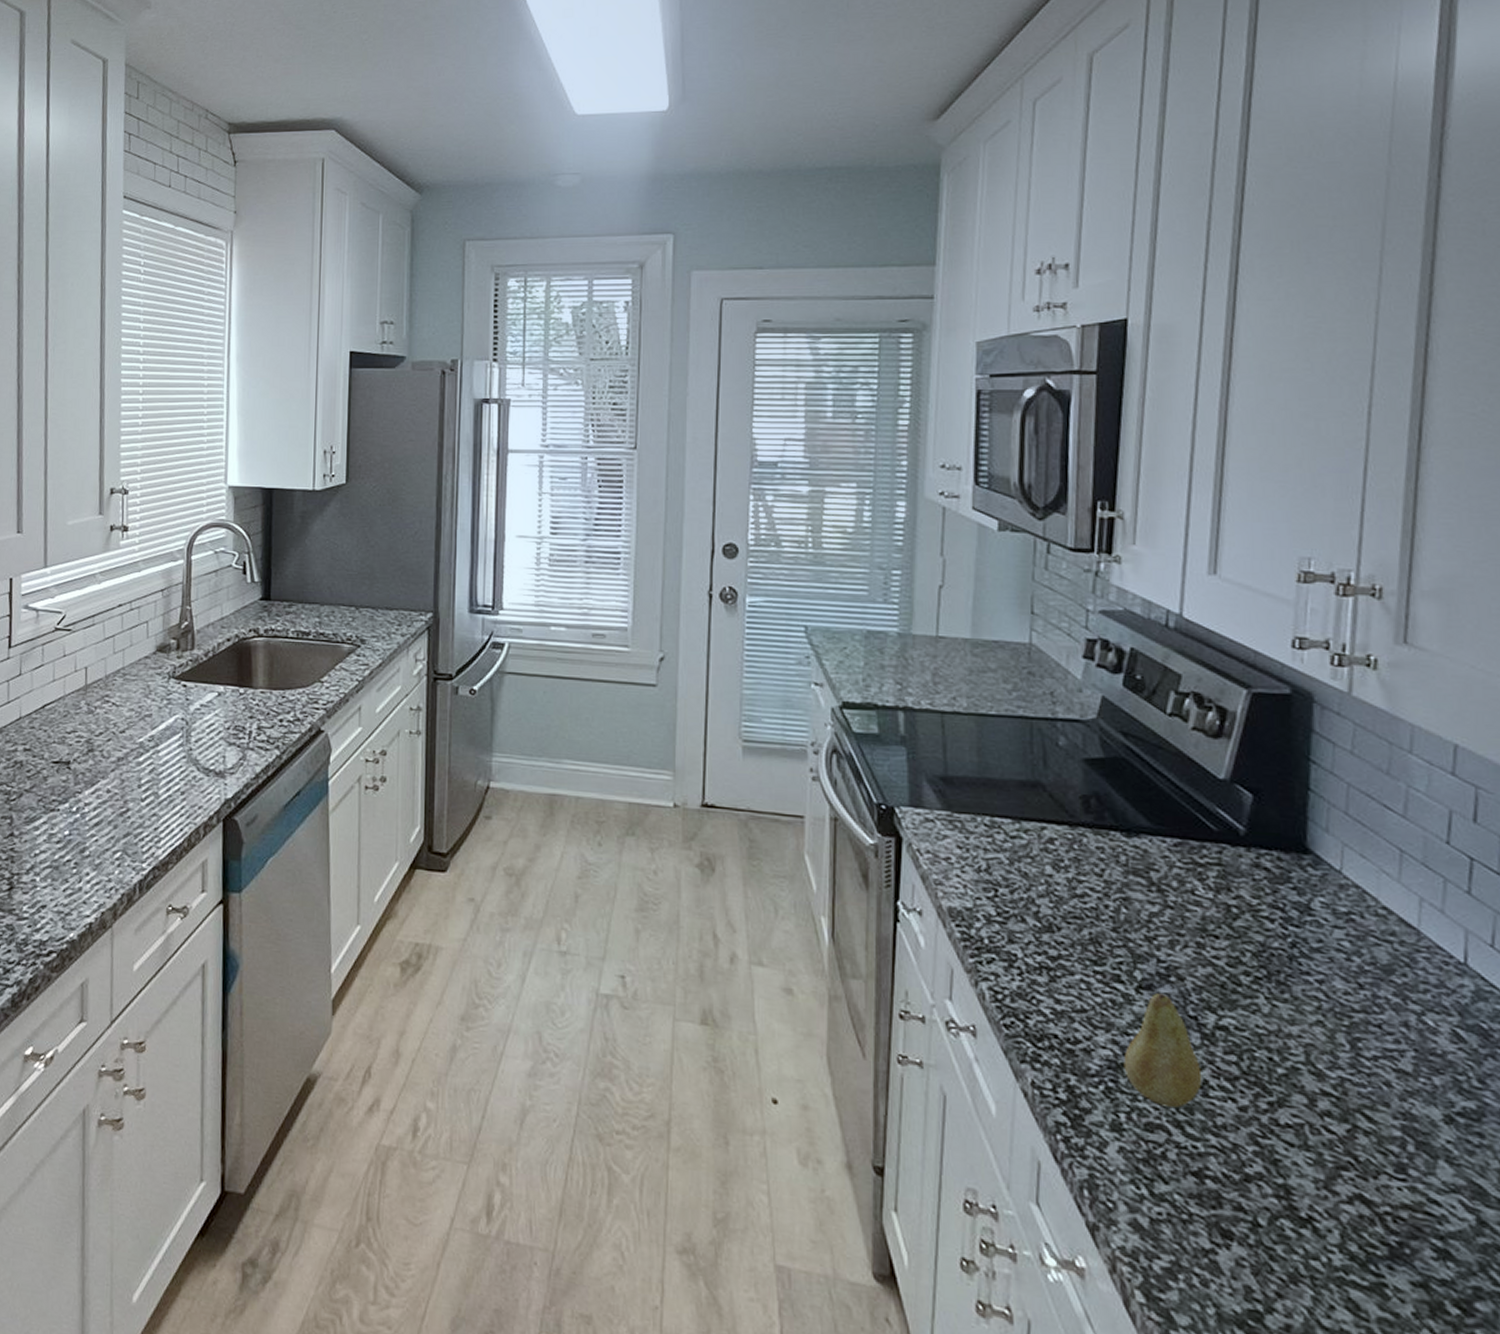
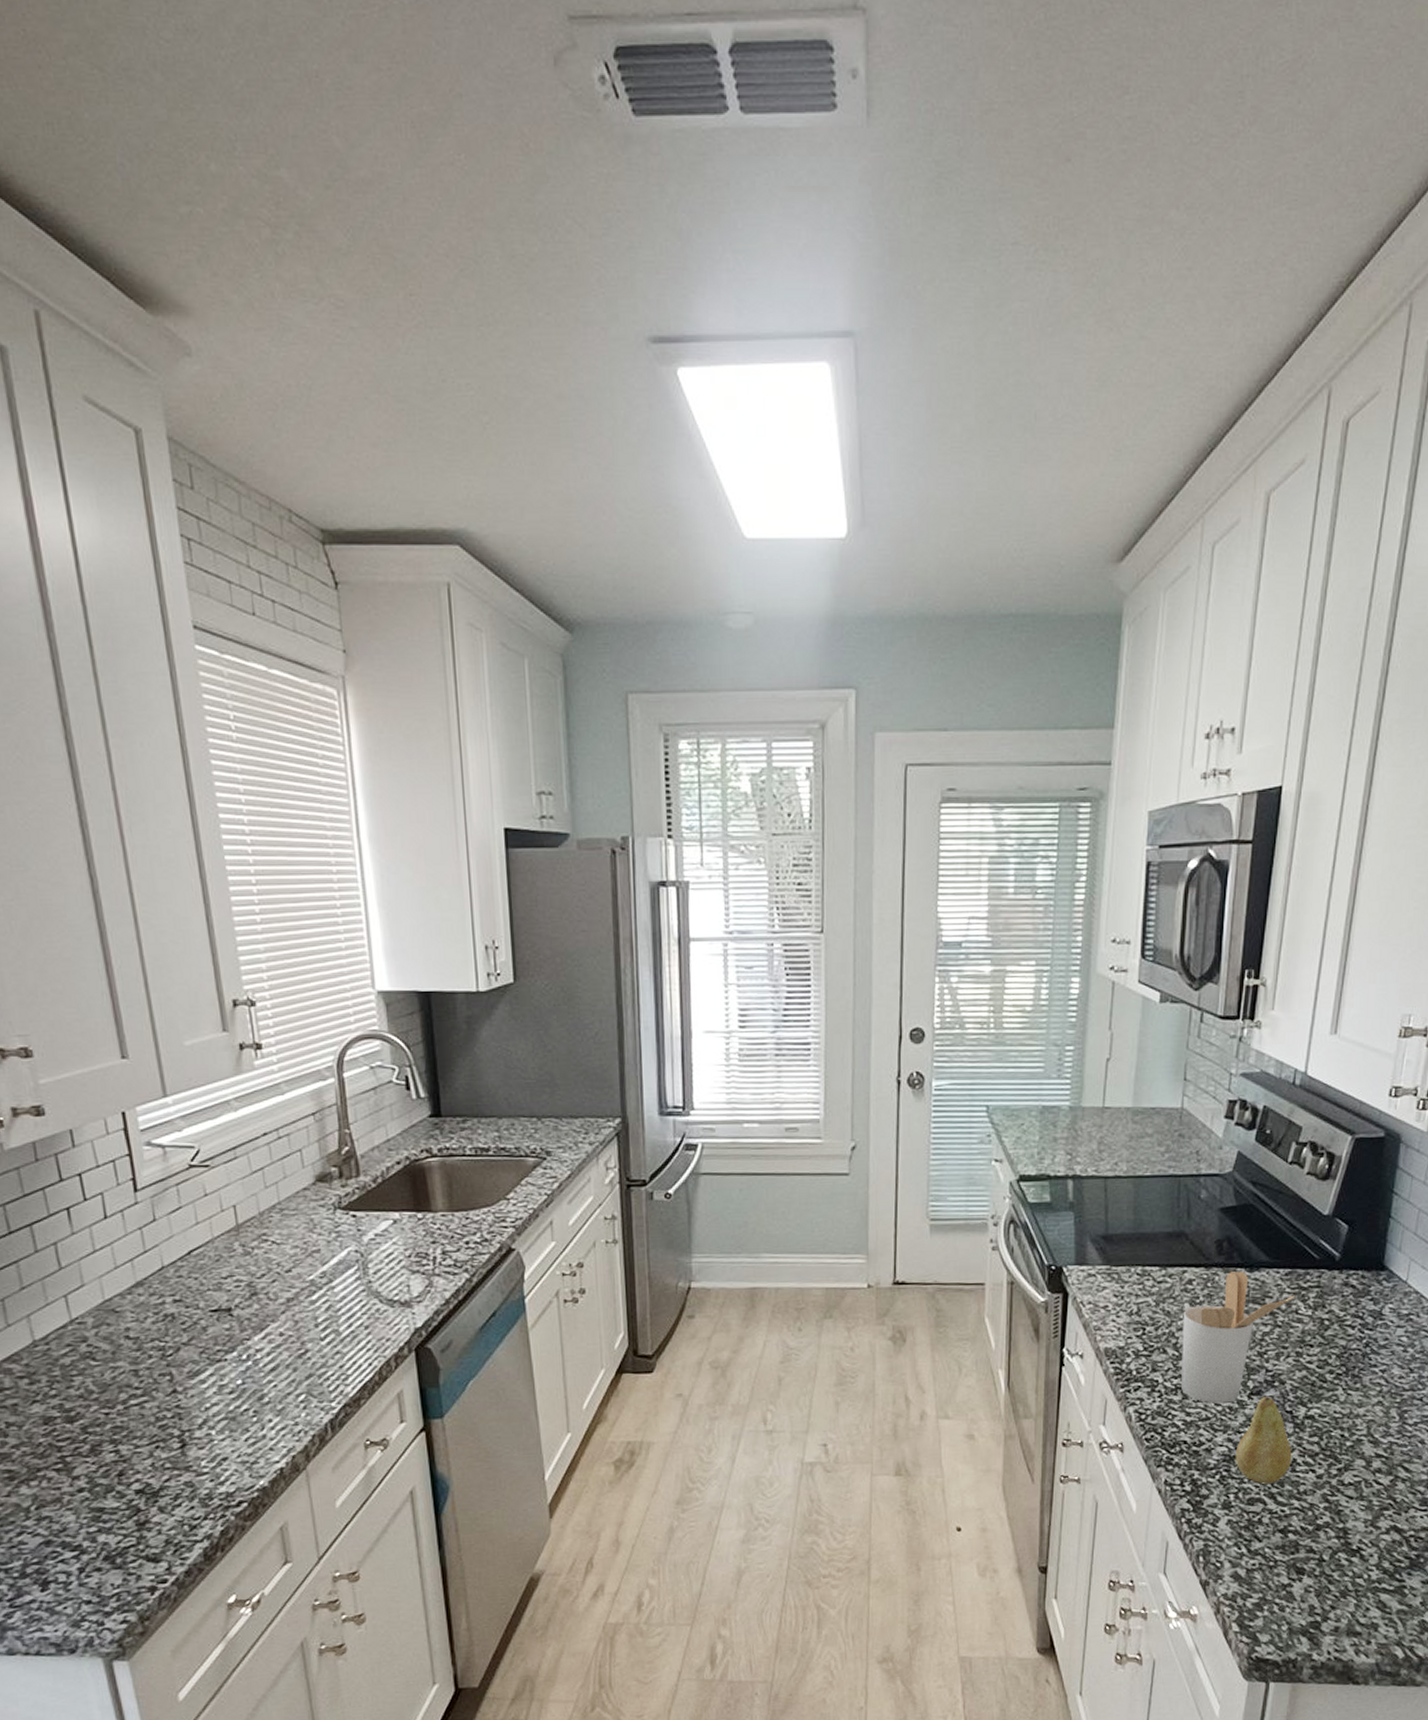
utensil holder: none [1044,834,1190,995] -> present [1180,1271,1296,1403]

